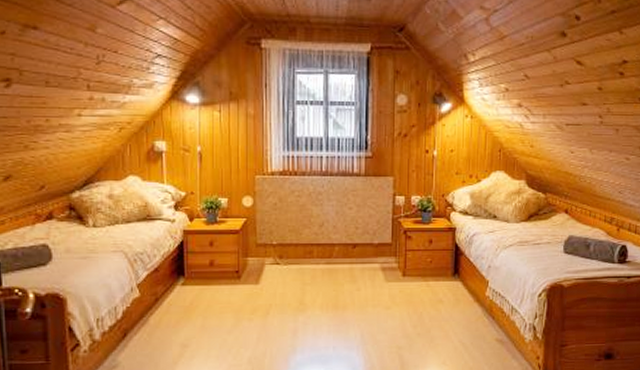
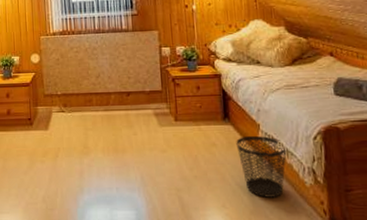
wastebasket: none [463,292,511,354] -> present [236,135,287,198]

